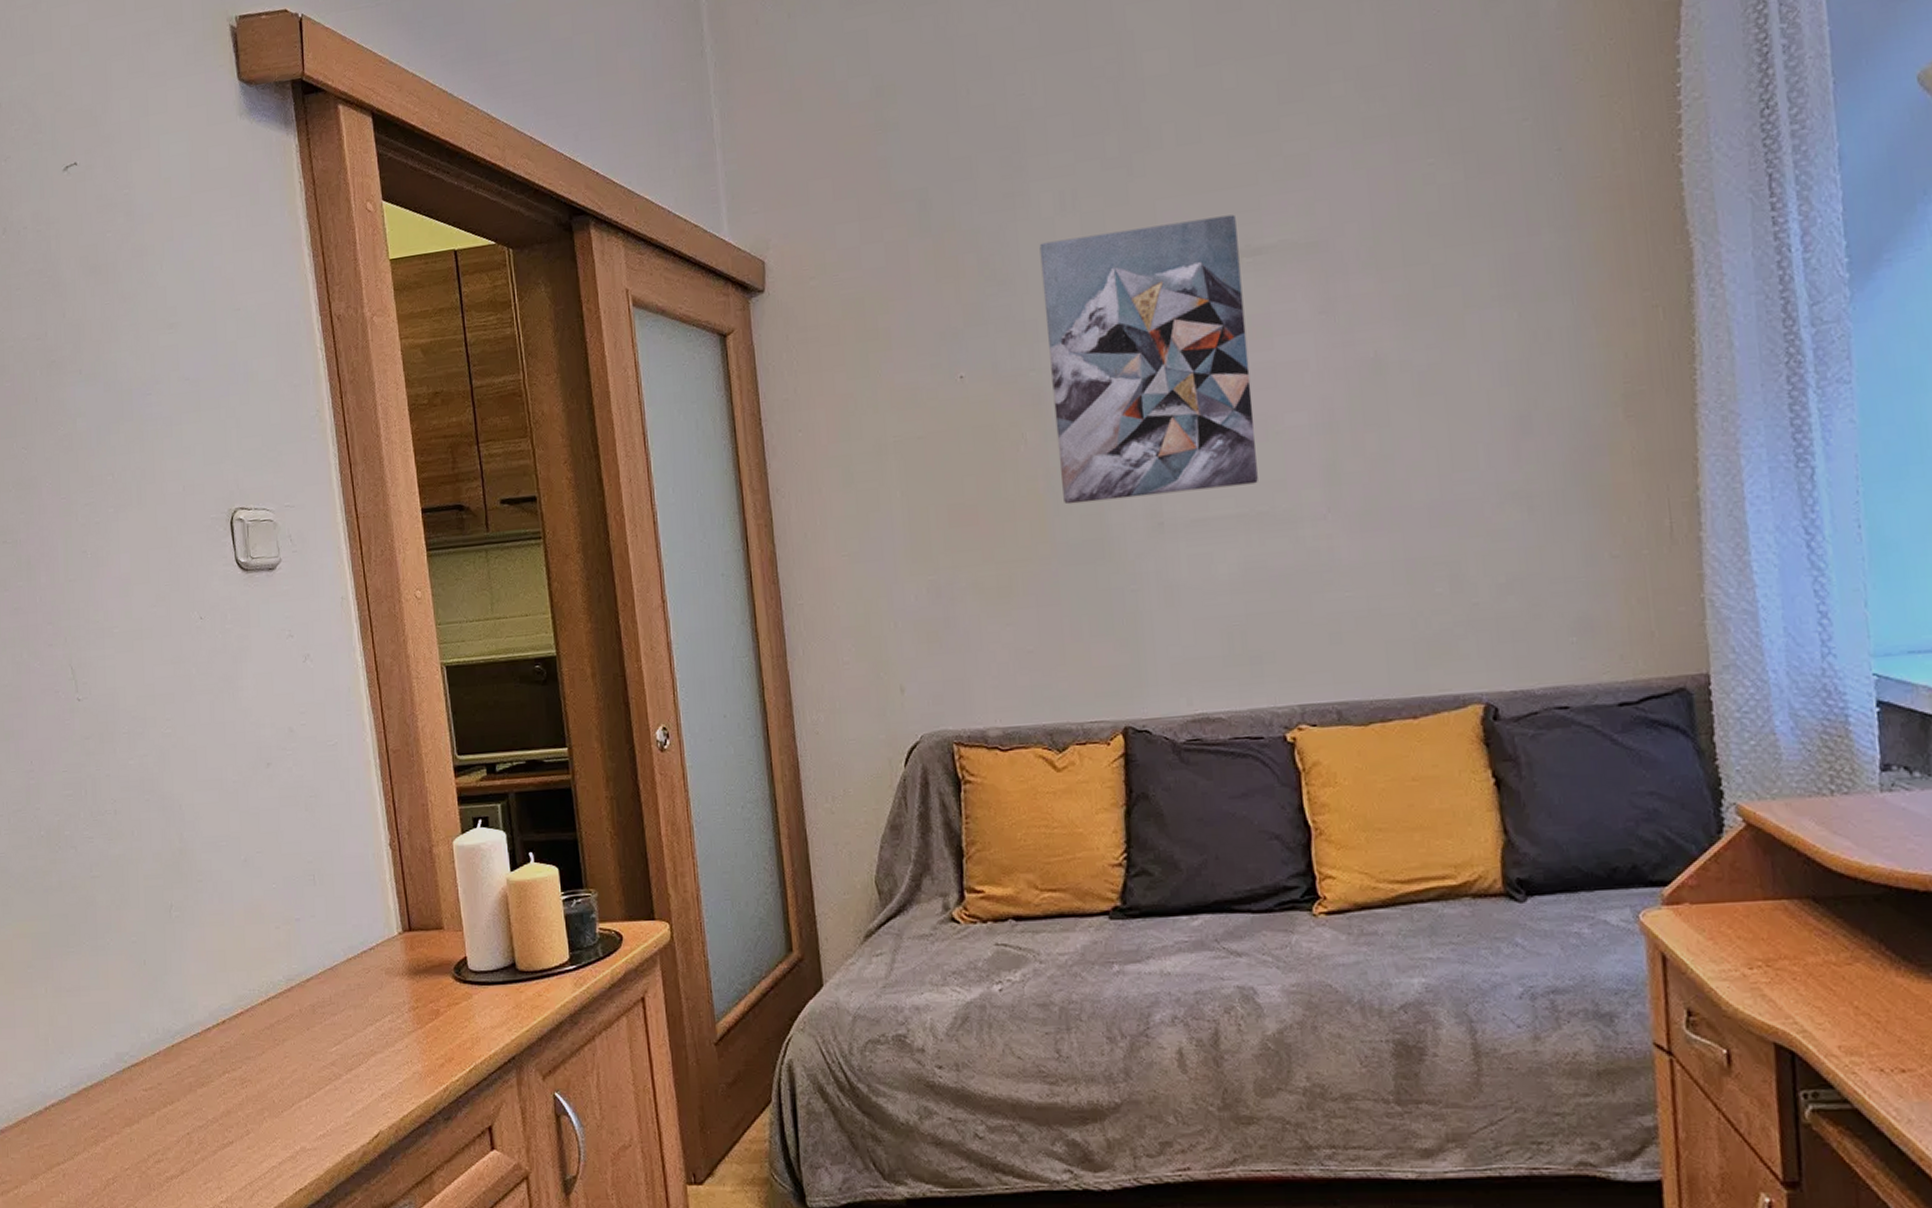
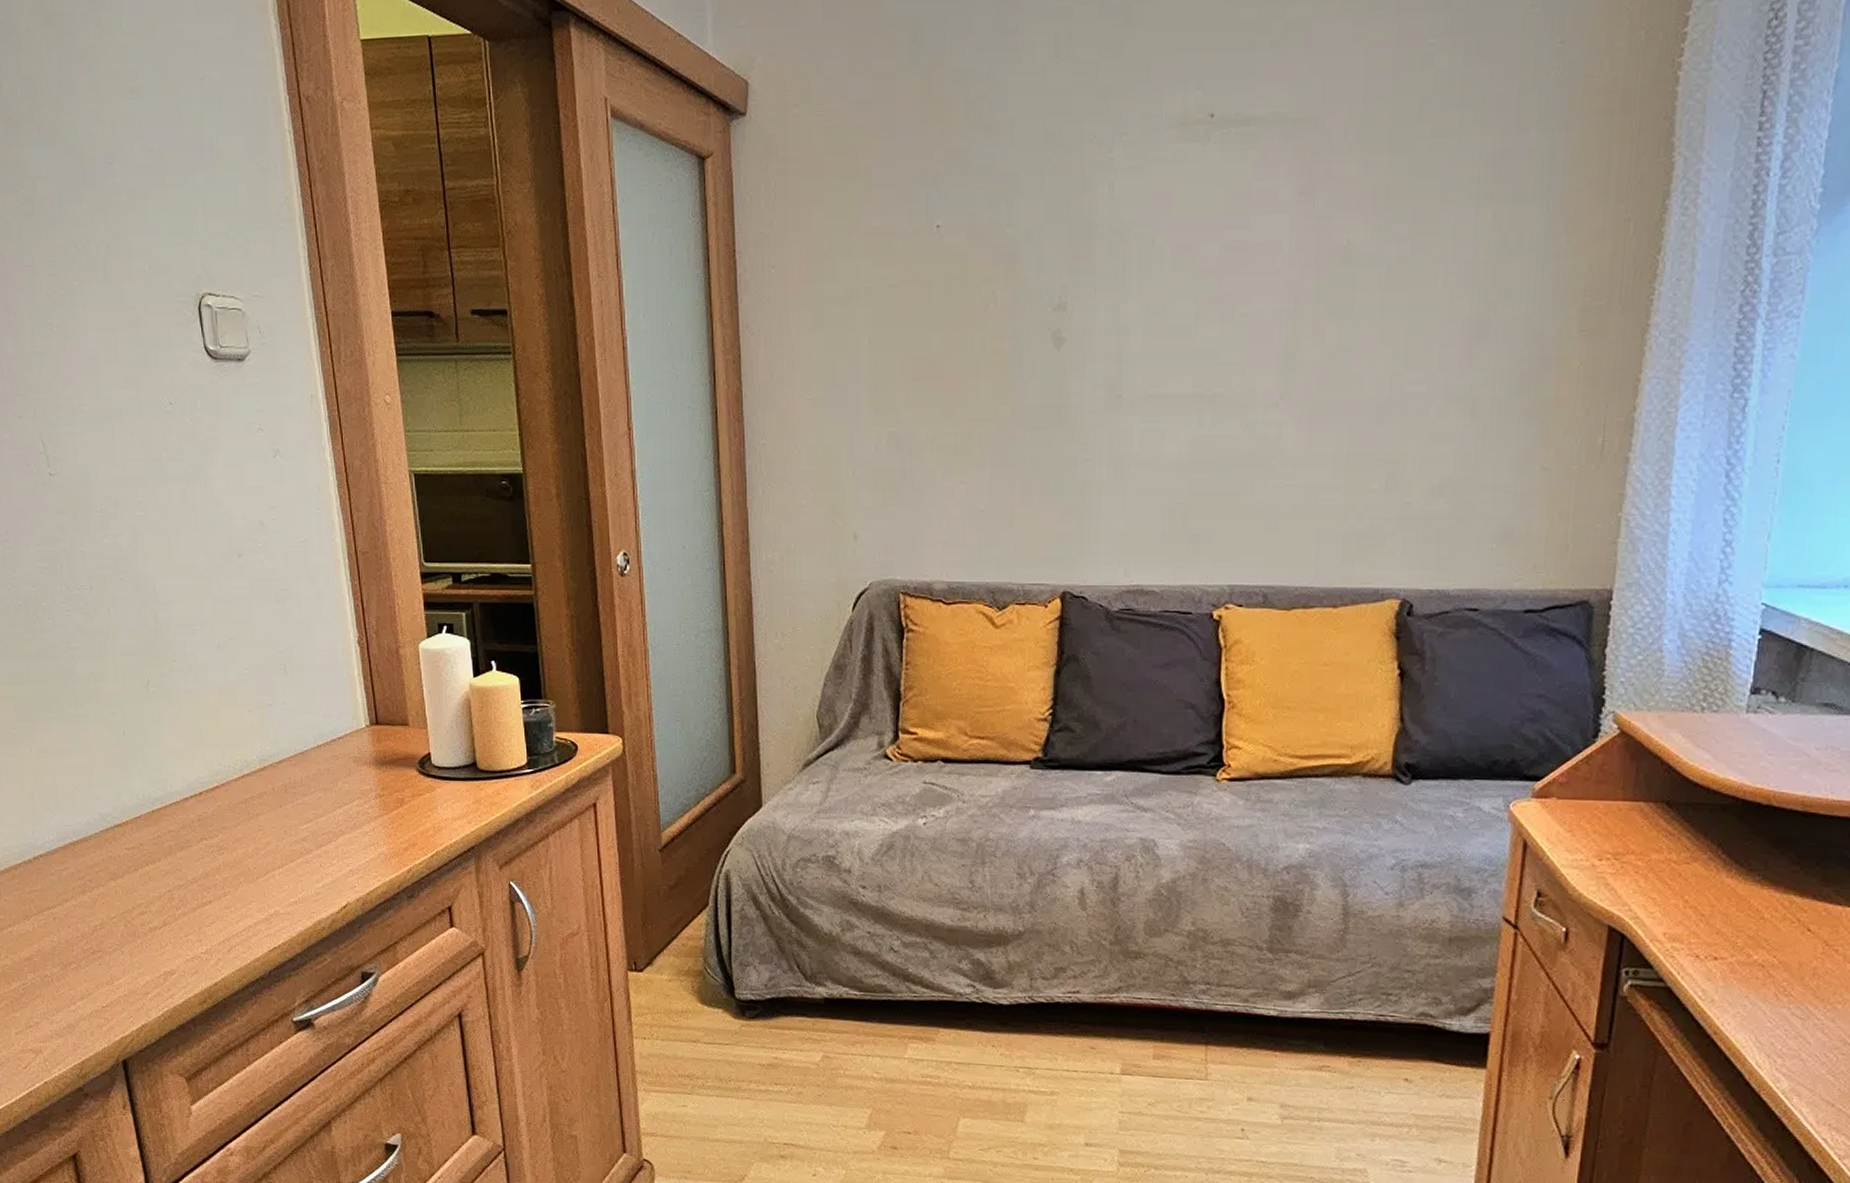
wall art: present [1039,214,1258,505] -> none [1026,79,1229,368]

